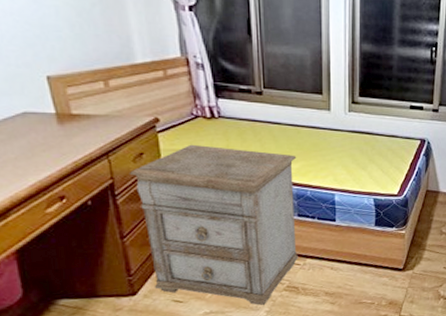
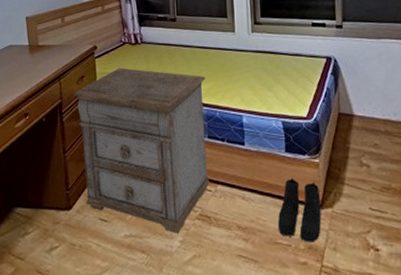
boots: none [363,247,404,299] -> present [277,177,322,242]

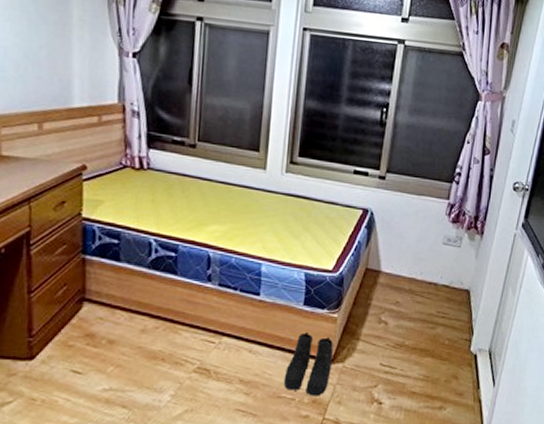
nightstand: present [73,67,210,233] -> none [47,195,225,387]

